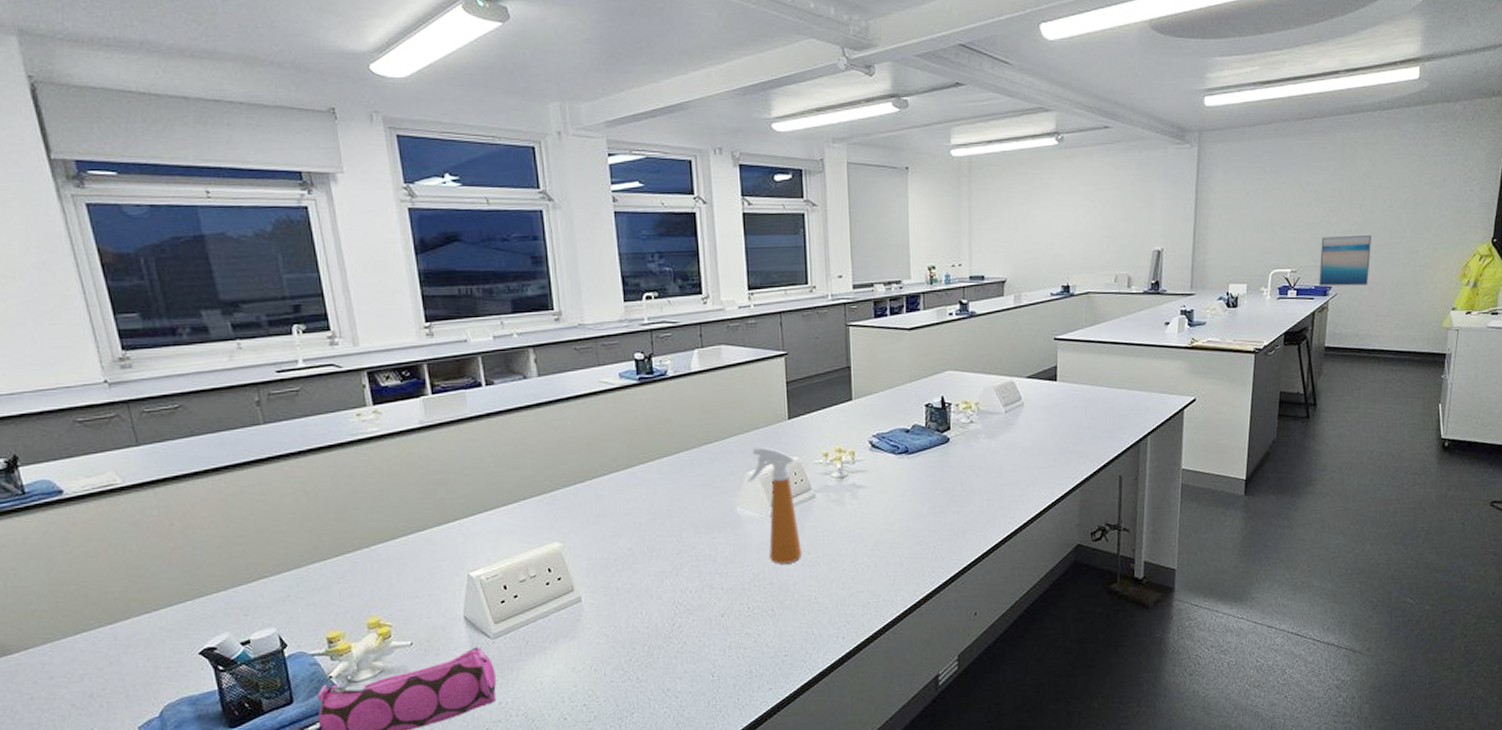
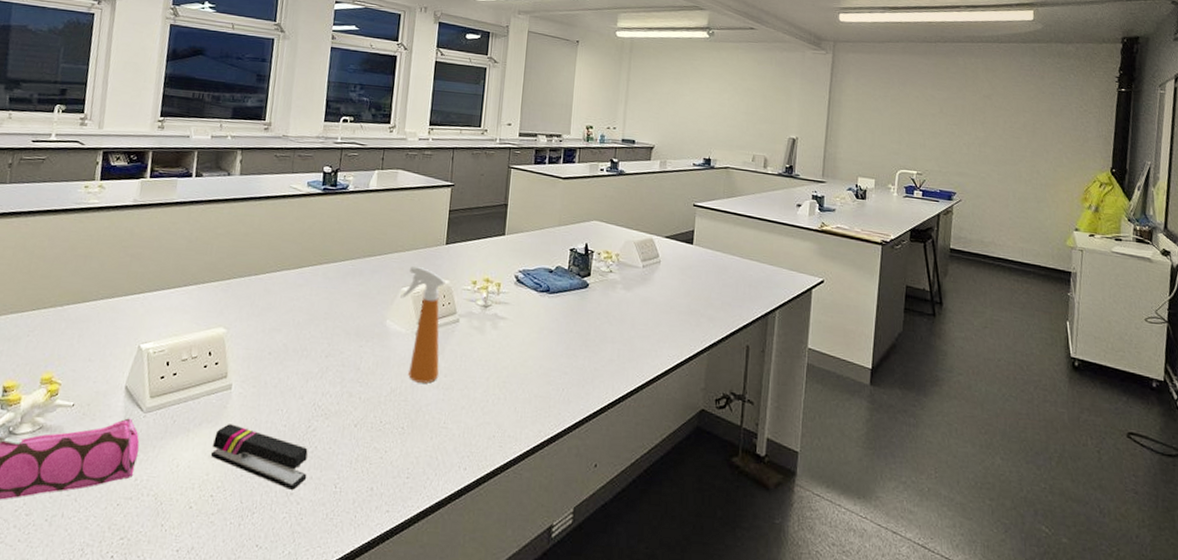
stapler: none [573,635,681,686] -> present [211,424,308,490]
wall art: present [1319,235,1372,287] -> none [943,146,994,196]

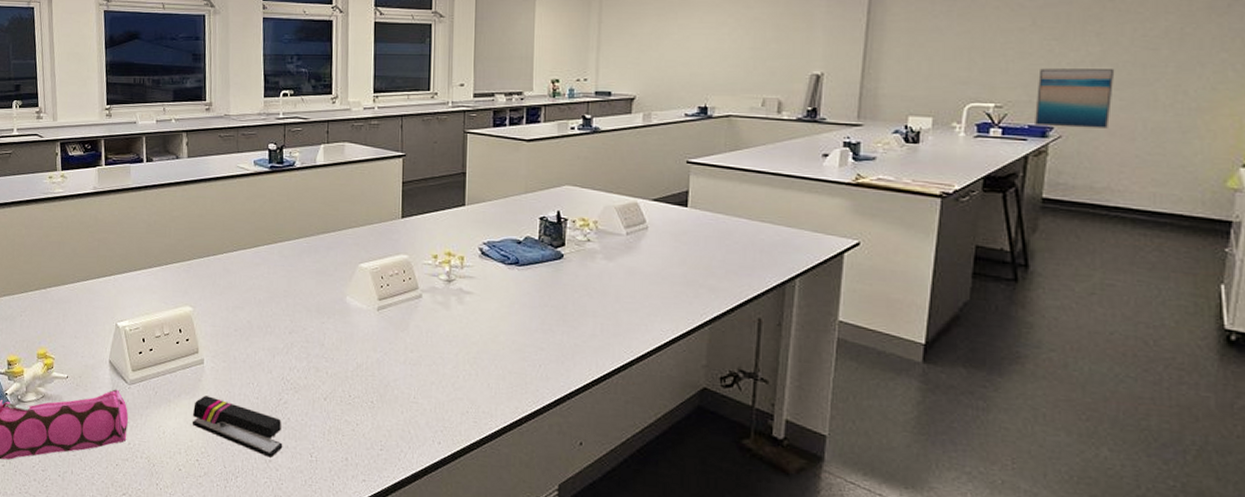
spray bottle: present [400,266,445,384] -> none [358,241,404,359]
wall art: none [943,146,994,196] -> present [1035,68,1115,128]

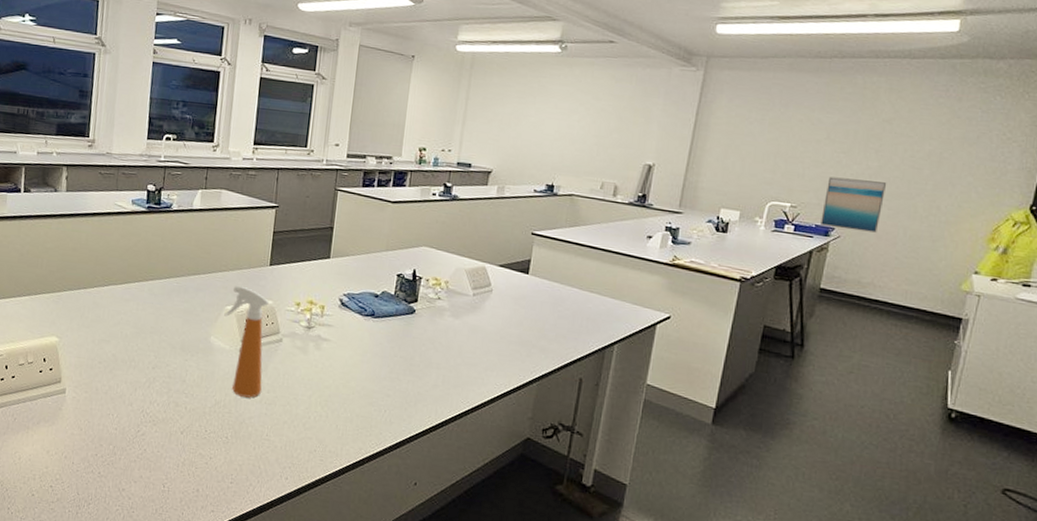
stapler: present [192,396,283,457] -> none [49,424,138,486]
spray bottle: none [358,241,404,359] -> present [224,285,269,398]

